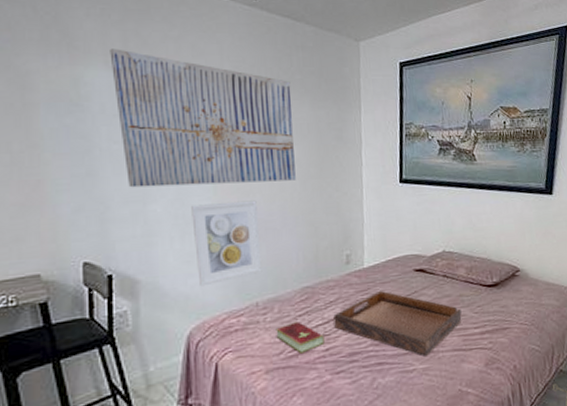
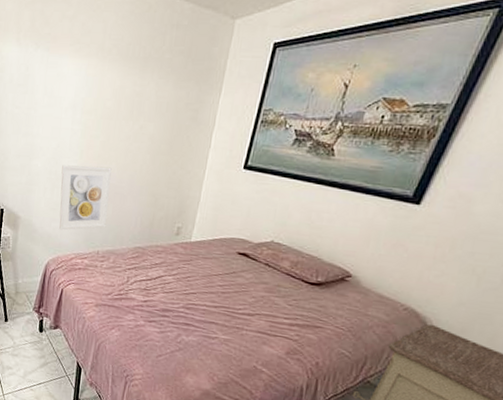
wall art: present [110,48,296,188] -> none [21,27,160,154]
hardcover book: present [276,320,325,354] -> none [108,272,145,299]
serving tray: present [333,290,462,358] -> none [155,263,275,331]

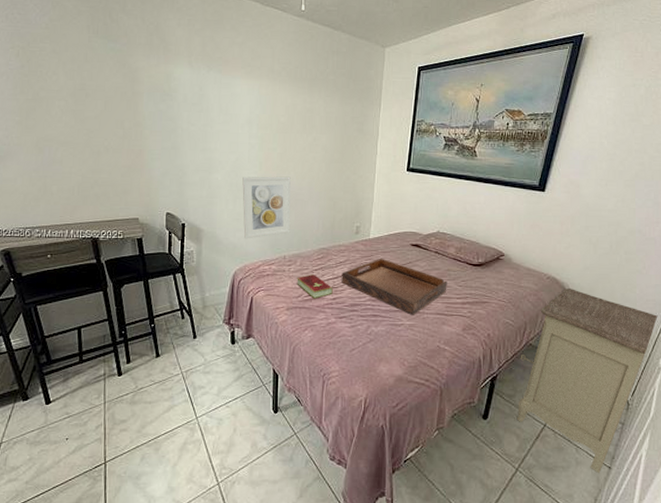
hardcover book: none [108,272,145,299] -> present [297,273,333,299]
serving tray: none [155,263,275,331] -> present [341,257,447,316]

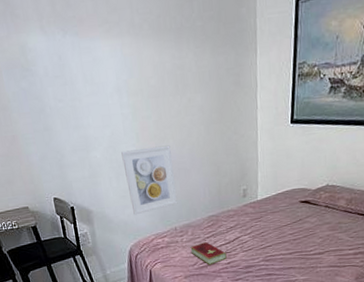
serving tray: present [341,257,447,316] -> none [233,218,339,271]

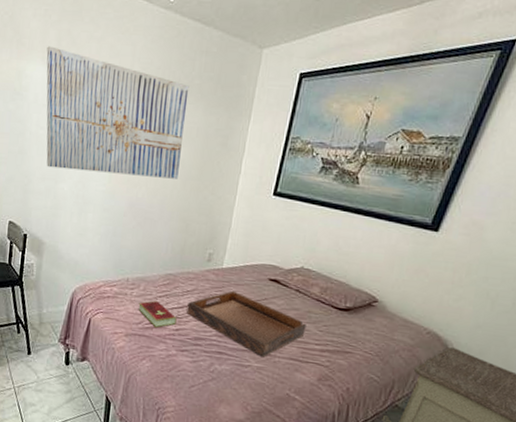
wall art: none [42,12,201,139] -> present [46,46,190,179]
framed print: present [121,145,178,215] -> none [87,188,142,257]
serving tray: none [233,218,339,271] -> present [187,290,306,358]

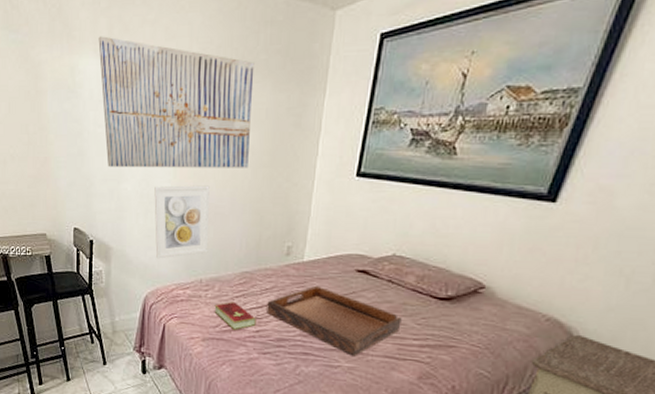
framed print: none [87,188,142,257] -> present [154,185,210,259]

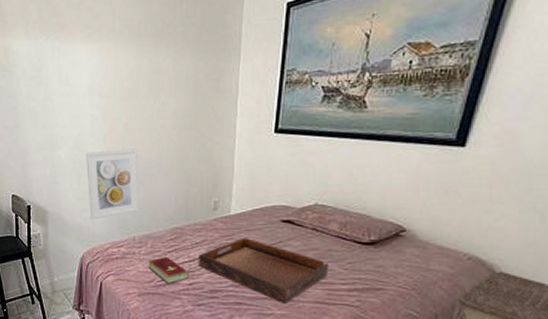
wall art: present [98,36,255,168] -> none [29,19,173,137]

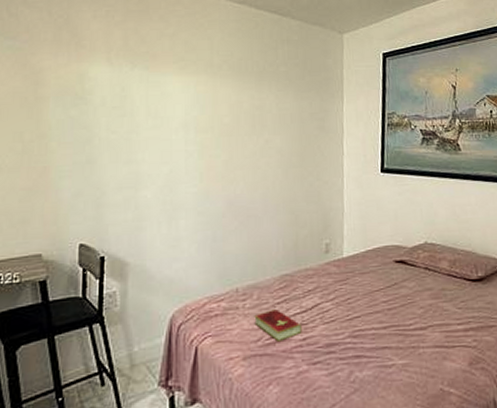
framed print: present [86,149,140,220] -> none [179,188,243,271]
serving tray: present [198,237,328,305] -> none [311,280,444,353]

